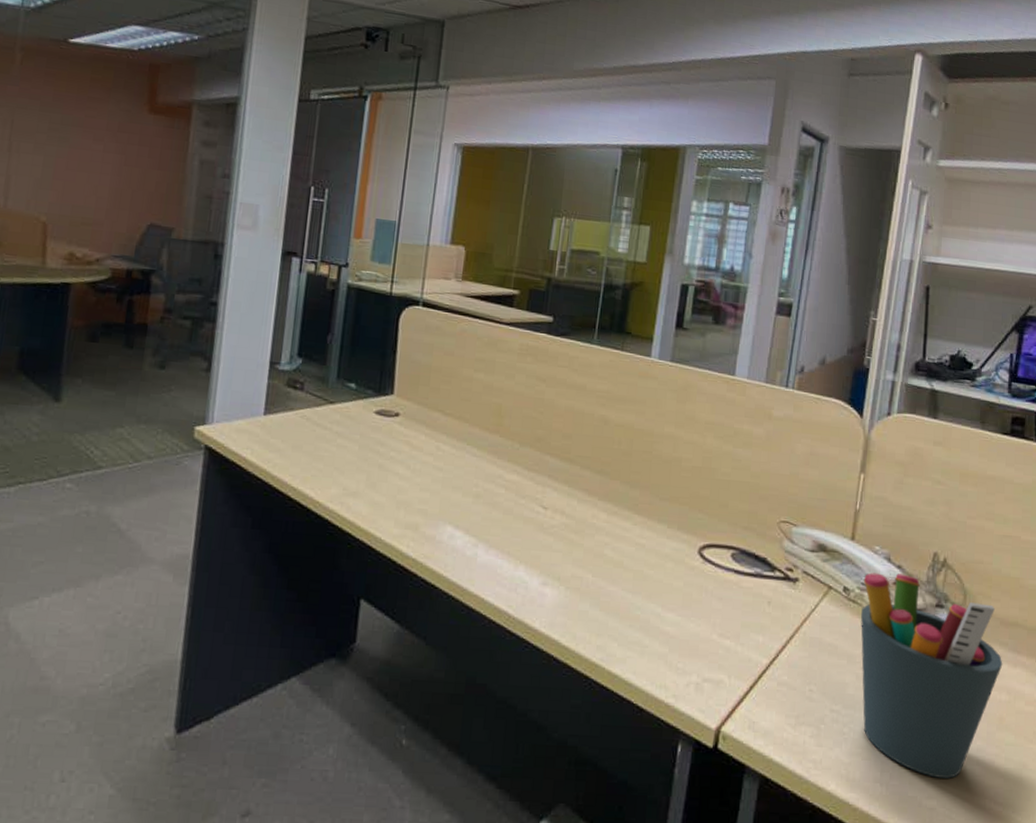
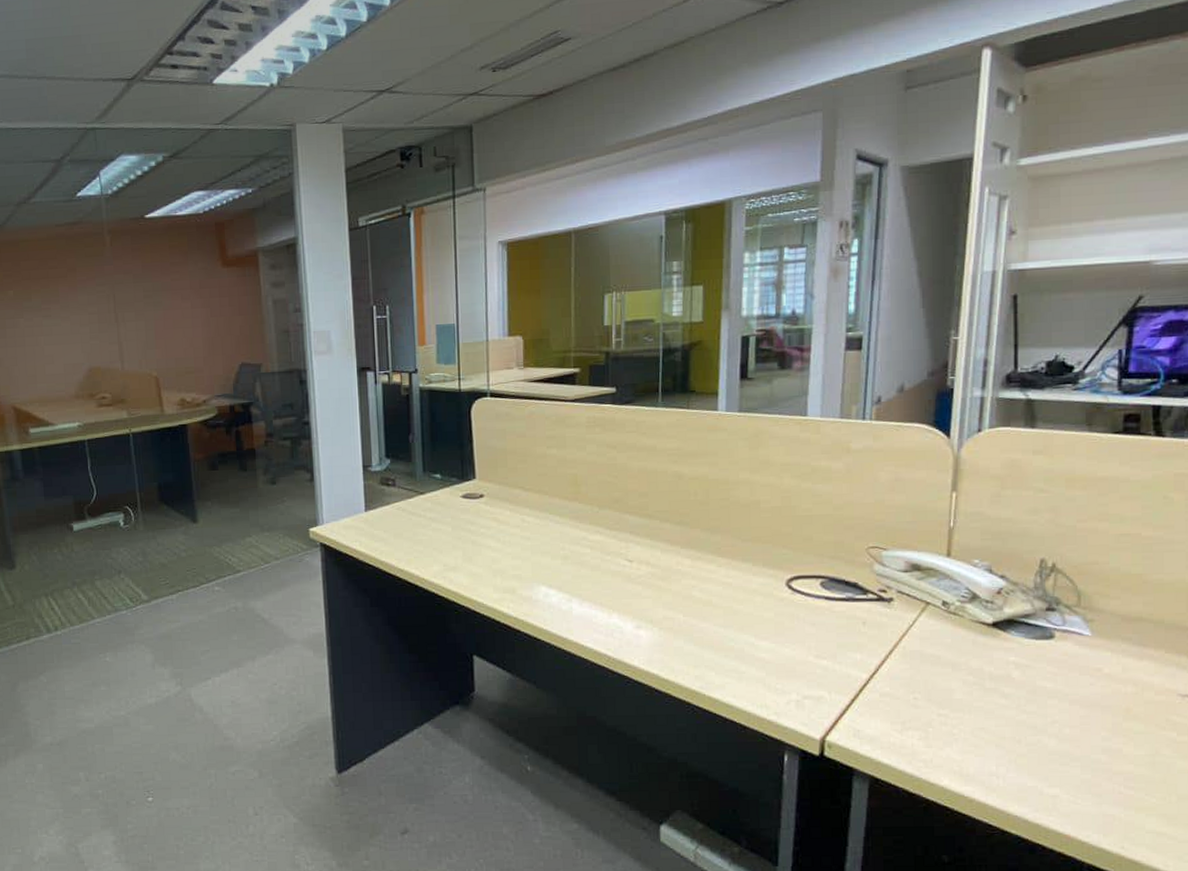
pen holder: present [861,573,1003,779] -> none [963,583,1127,768]

